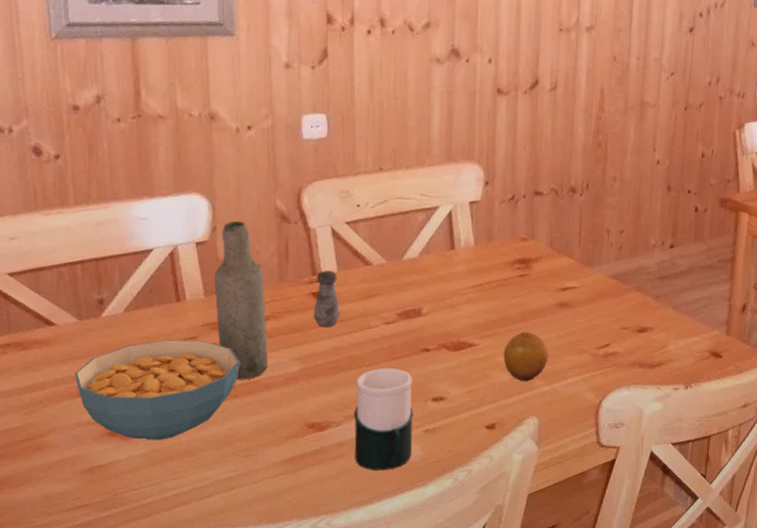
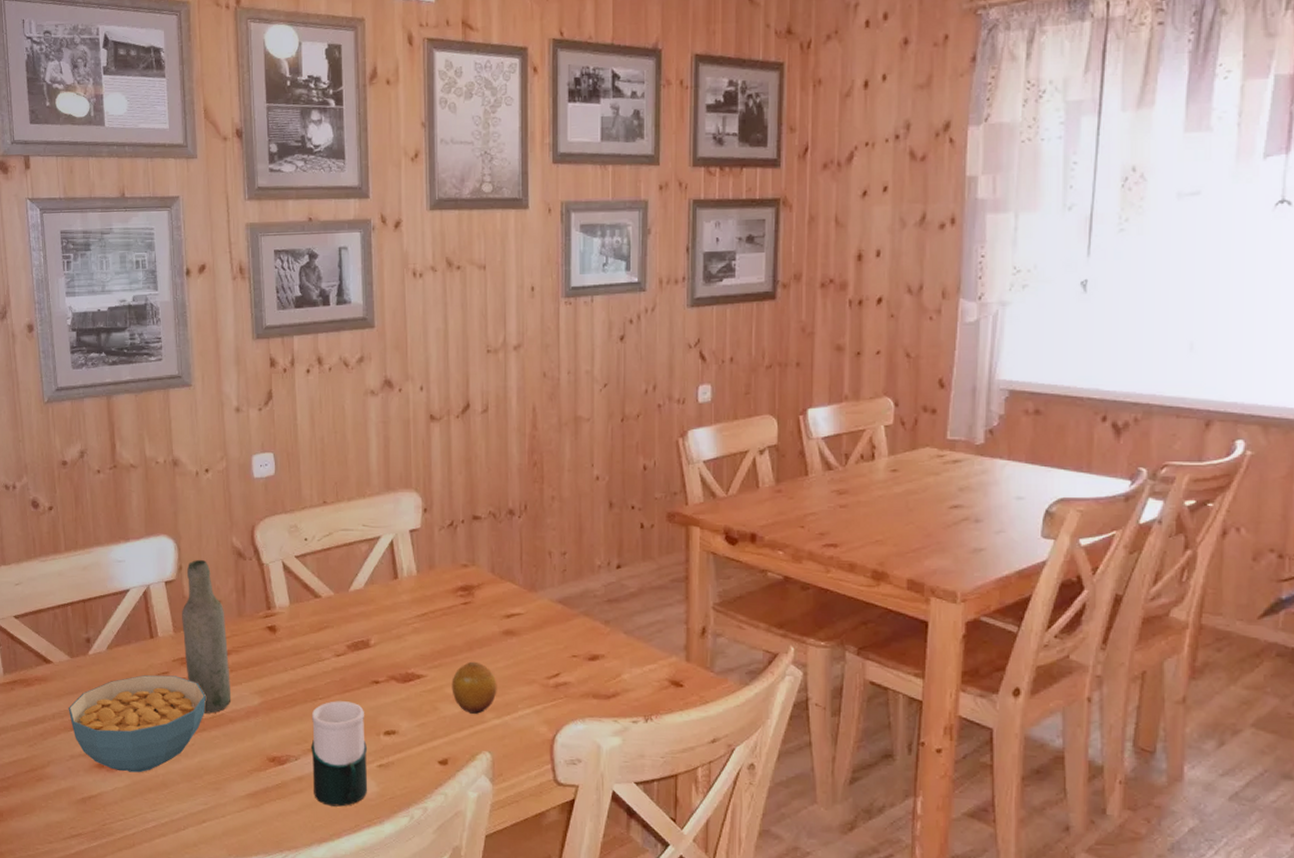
salt shaker: present [313,270,340,328] -> none [269,604,294,661]

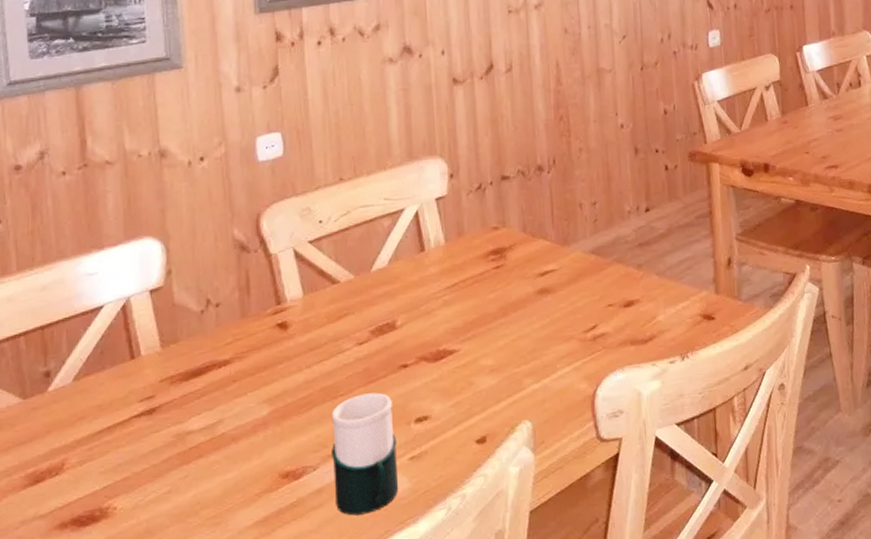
cereal bowl: present [68,675,206,773] -> none [18,398,202,528]
bottle: present [182,559,232,714] -> none [171,258,235,437]
fruit: present [452,661,497,714] -> none [486,326,535,383]

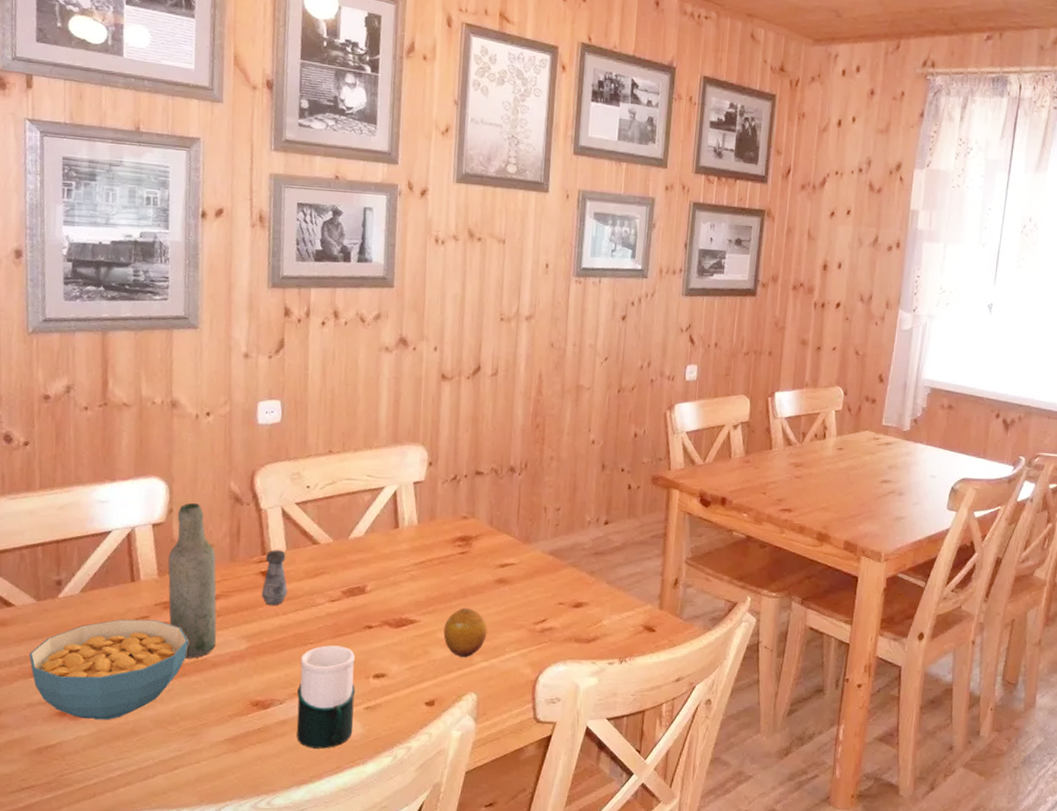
cereal bowl: none [18,398,202,528] -> present [29,619,188,720]
bottle: none [171,258,235,437] -> present [168,502,217,659]
salt shaker: none [280,296,309,361] -> present [261,550,288,606]
fruit: none [486,326,535,383] -> present [443,607,488,657]

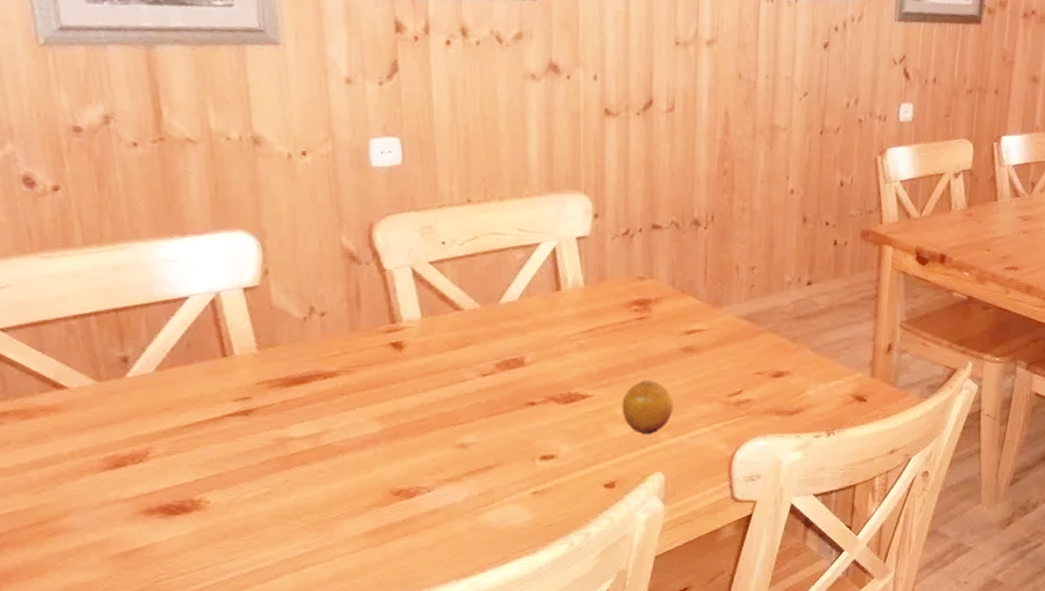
cereal bowl: present [29,619,188,720] -> none [95,400,305,518]
bottle: present [168,502,217,659] -> none [269,262,342,444]
salt shaker: present [261,550,288,606] -> none [394,317,426,382]
cup: present [296,645,356,749] -> none [448,425,520,539]

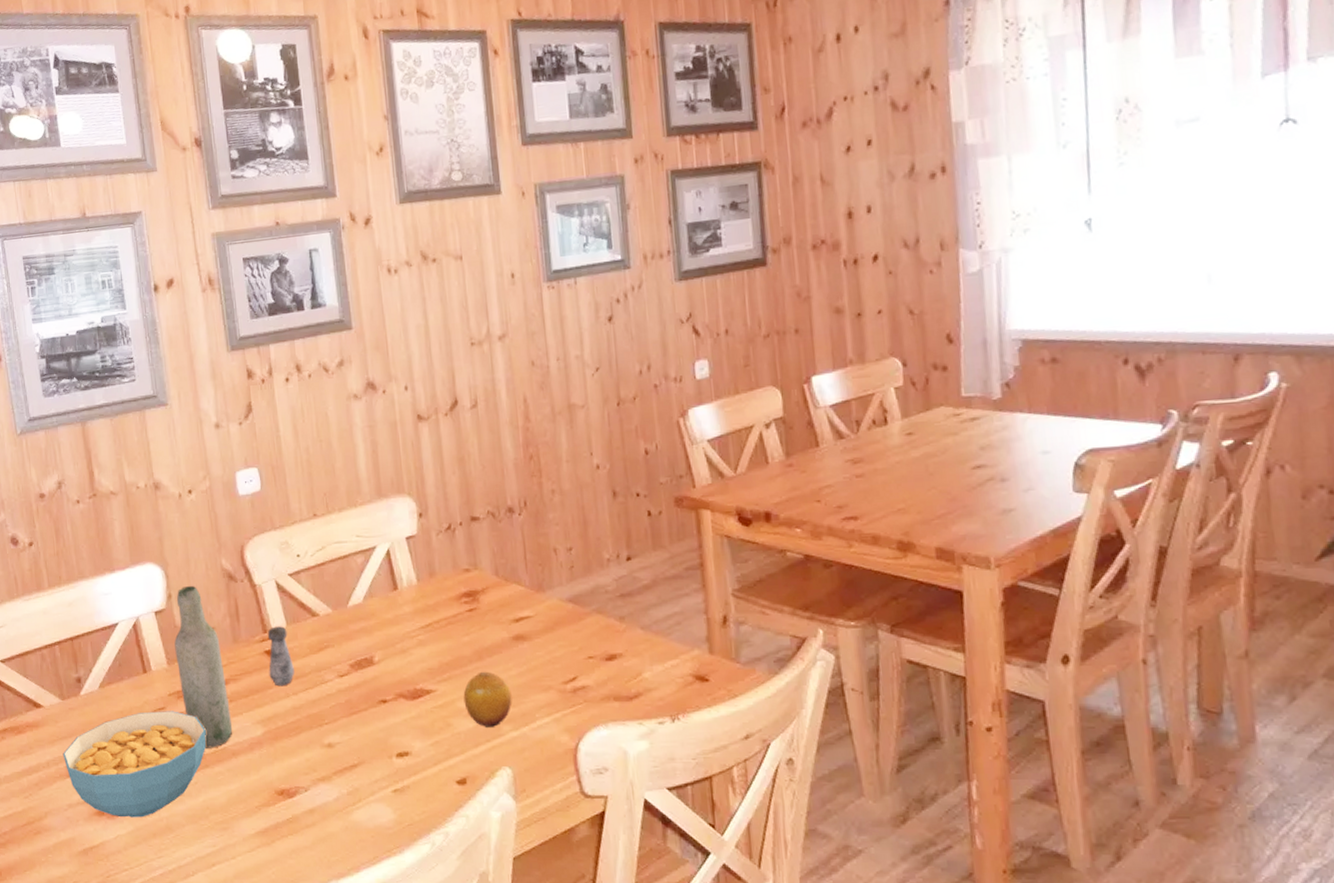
cereal bowl: none [95,400,305,518] -> present [62,711,207,818]
bottle: none [269,262,342,444] -> present [174,585,233,748]
salt shaker: none [394,317,426,382] -> present [267,626,295,687]

